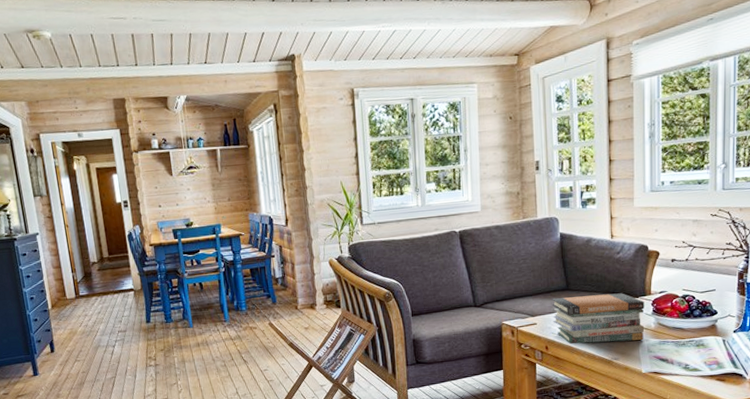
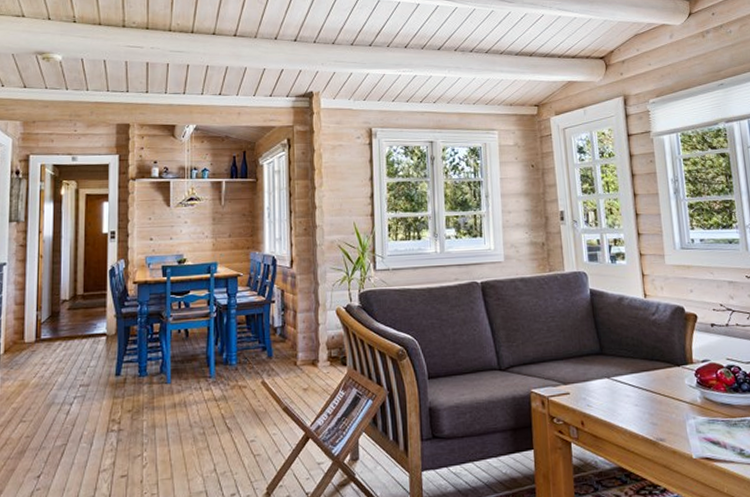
book stack: present [552,293,645,344] -> none [585,360,691,420]

